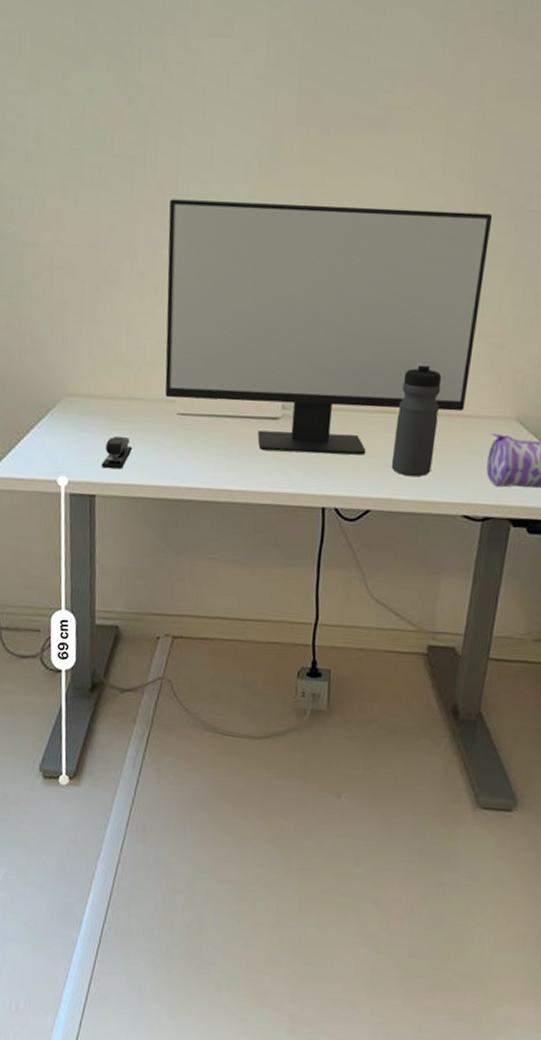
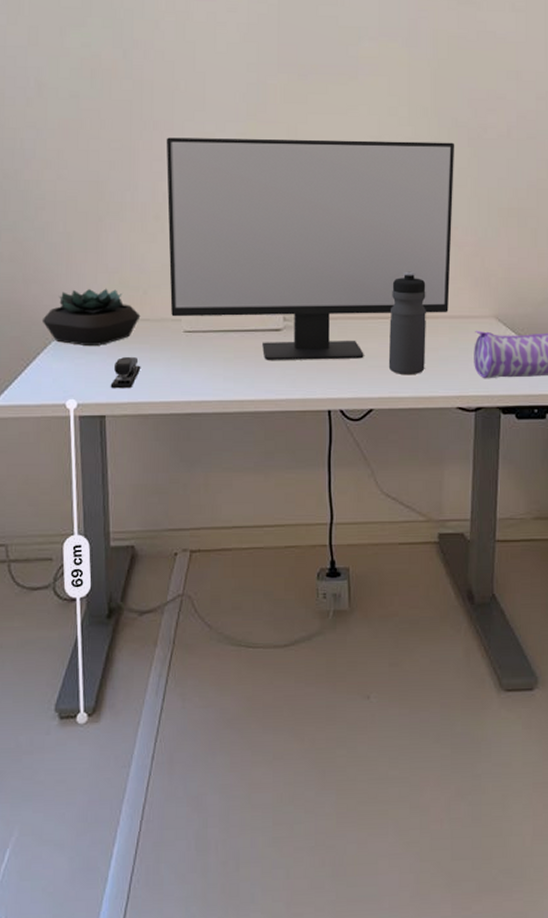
succulent plant: none [36,363,134,423] -> present [41,288,141,345]

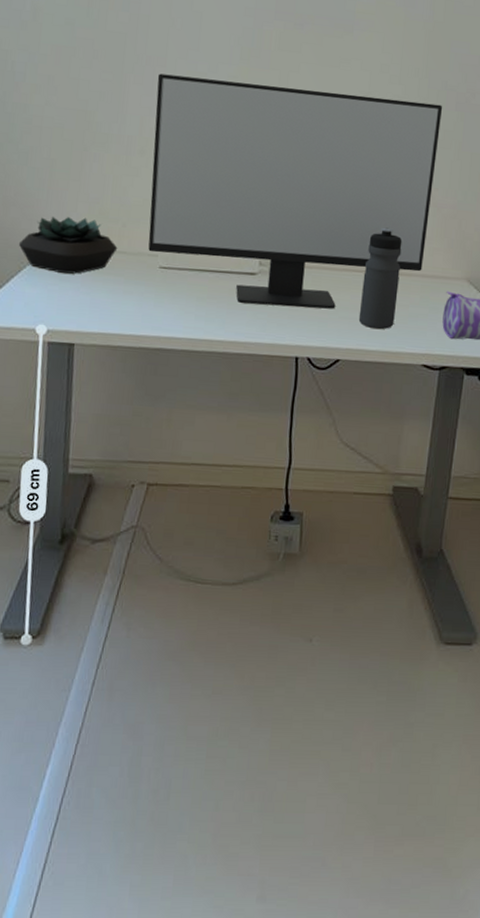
stapler: present [110,357,141,388] -> none [81,287,114,318]

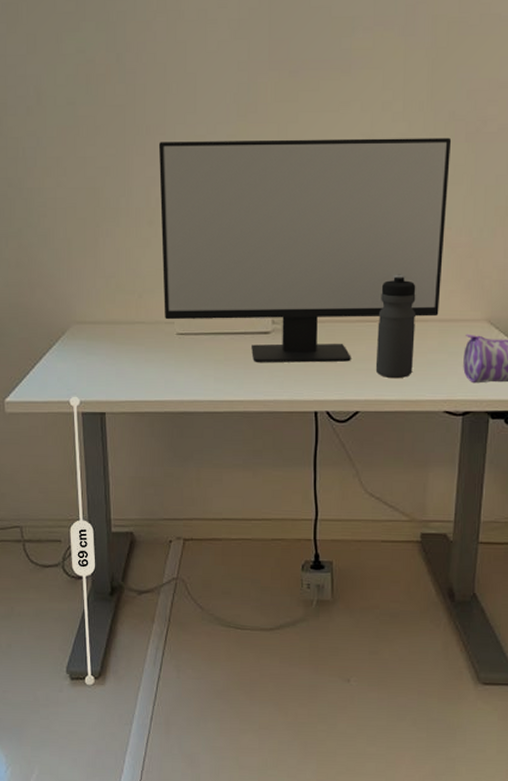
succulent plant: present [18,217,118,274] -> none [46,292,136,347]

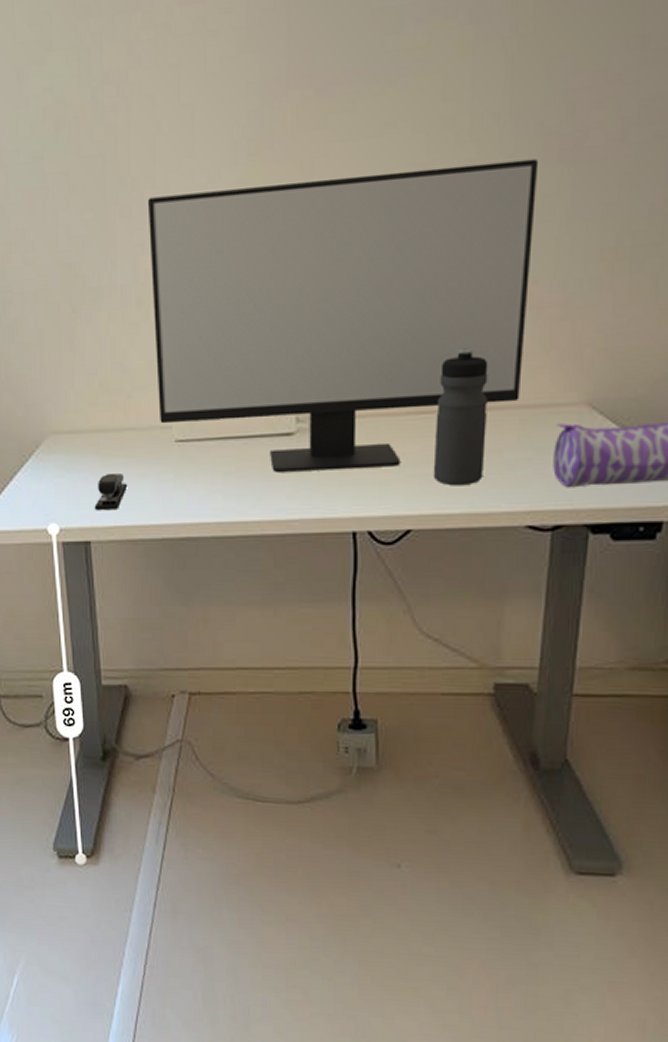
stapler: none [109,358,137,387] -> present [94,474,128,509]

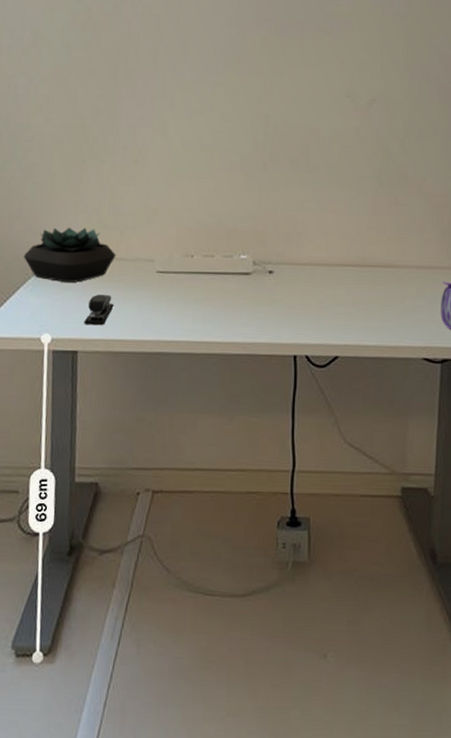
succulent plant: none [16,393,125,462] -> present [23,227,116,283]
computer monitor: present [147,158,539,472] -> none [145,86,426,305]
water bottle: present [433,348,489,486] -> none [355,220,395,324]

